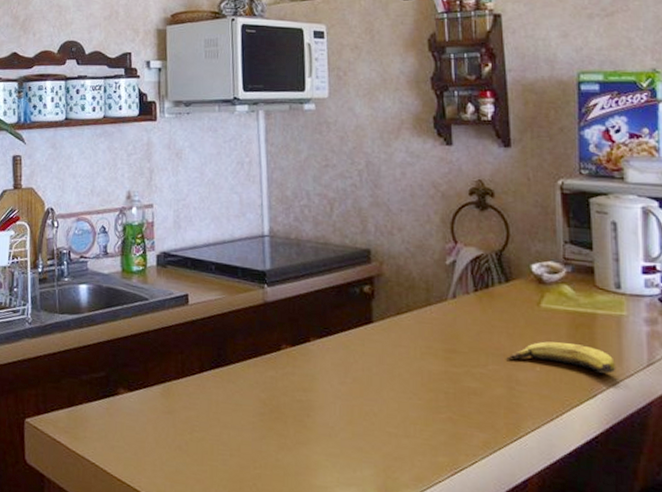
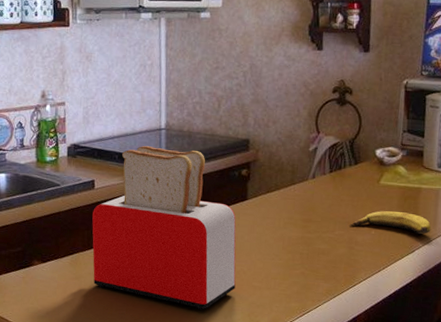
toaster: none [186,254,365,460] -> present [92,145,236,310]

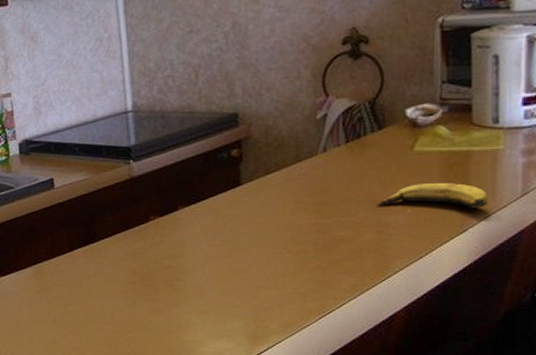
toaster: present [92,145,236,310] -> none [55,132,234,318]

